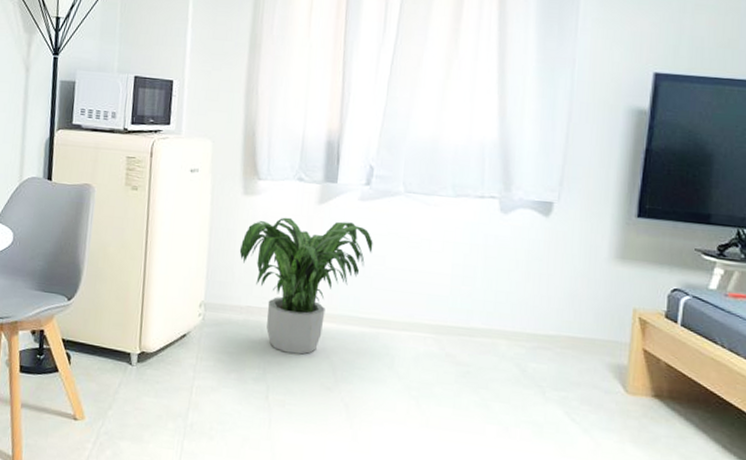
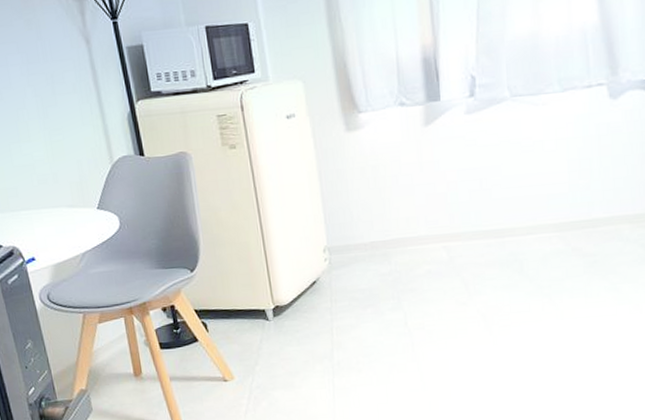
potted plant: present [239,217,373,355] -> none [352,138,487,279]

